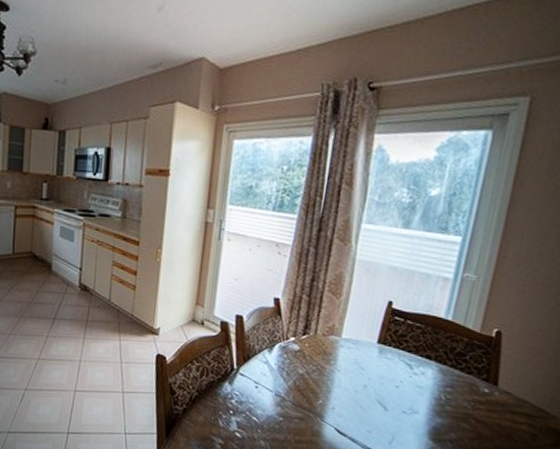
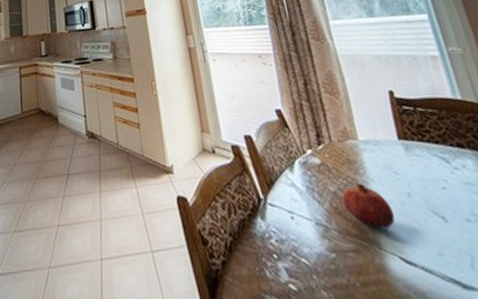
fruit: none [305,370,346,407] -> present [342,183,395,229]

